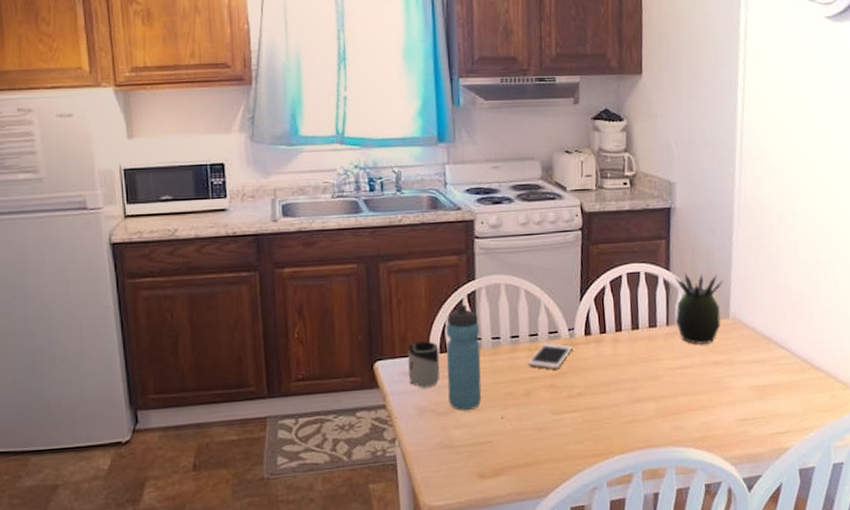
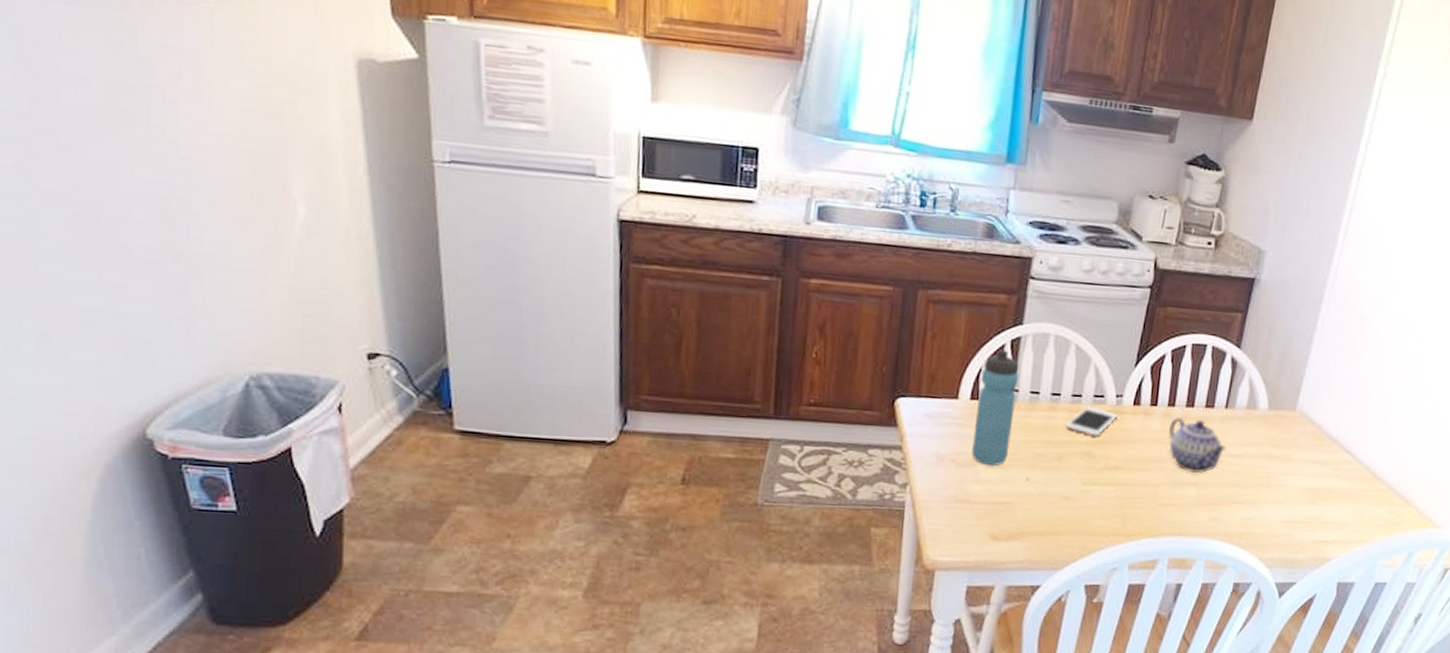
cup: present [407,341,440,388] -> none [932,383,970,435]
teapot: none [620,339,675,388] -> present [1169,418,1227,473]
succulent plant: present [674,272,724,345] -> none [1236,352,1299,436]

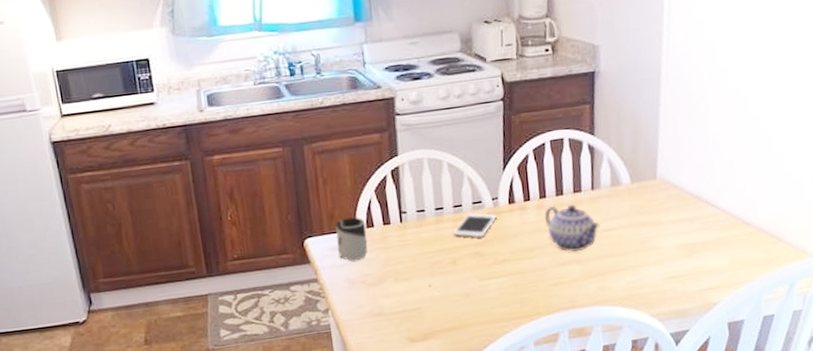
cup: none [932,383,970,435] -> present [335,217,368,261]
water bottle: present [971,349,1019,466] -> none [371,180,409,281]

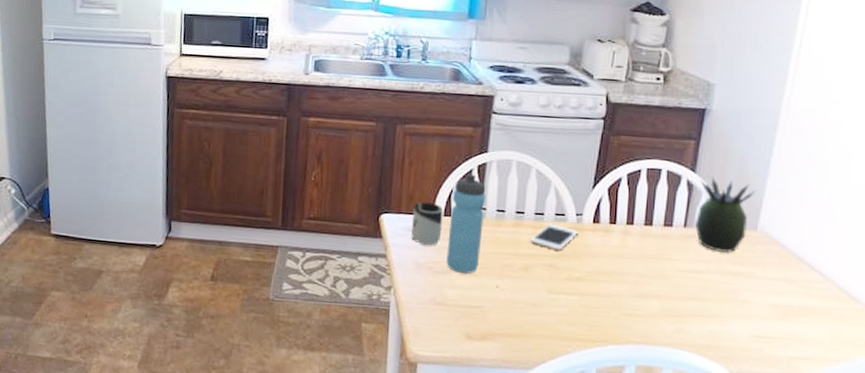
water bottle: none [371,180,409,281] -> present [446,174,486,274]
teapot: present [545,204,600,252] -> none [629,235,688,287]
succulent plant: none [599,135,651,207] -> present [695,176,757,254]

